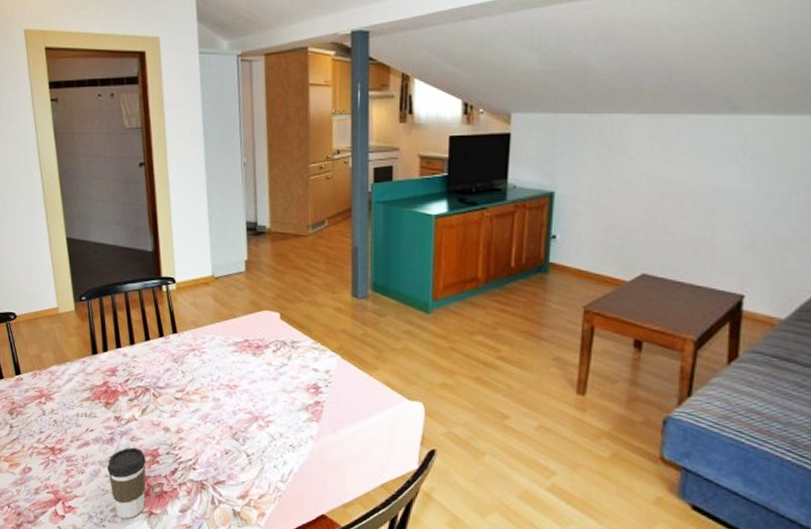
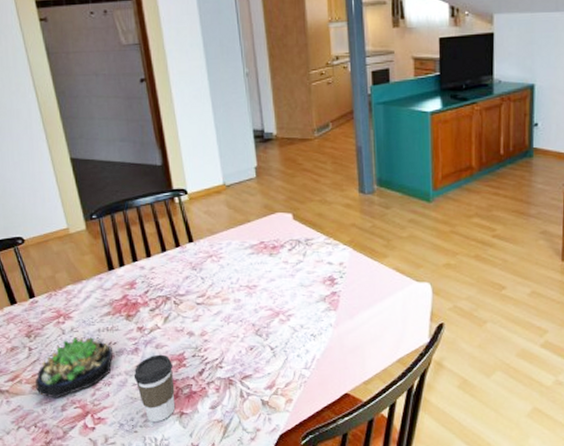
succulent plant: none [13,419,89,481] -> present [35,337,114,399]

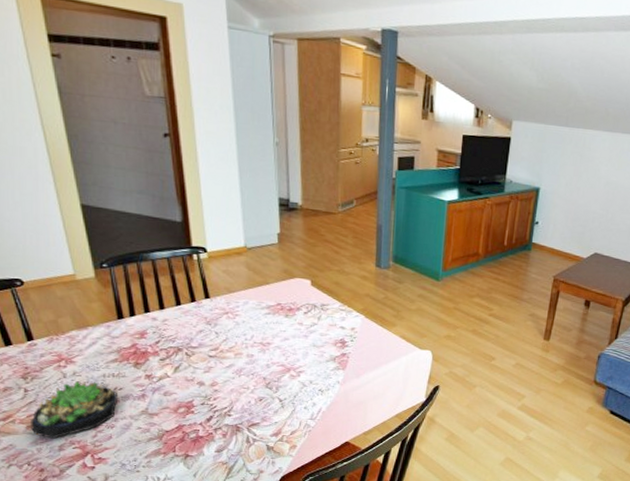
coffee cup: present [133,354,176,423] -> none [139,401,181,463]

